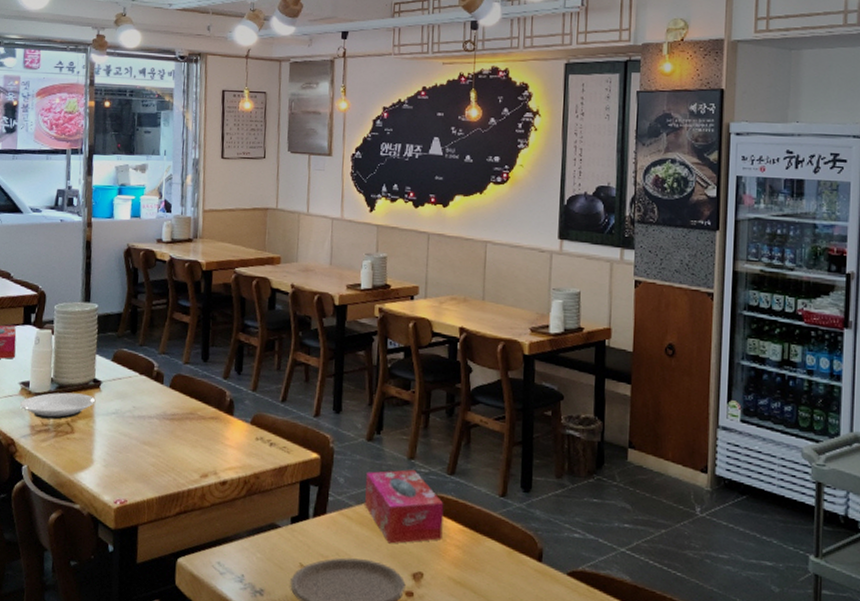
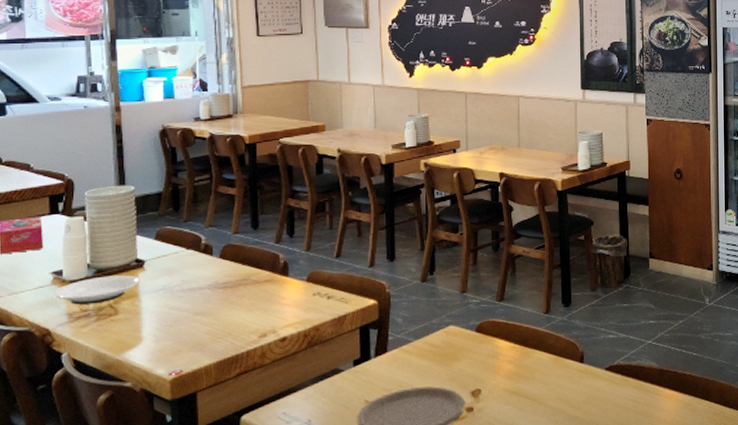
tissue box: present [365,469,444,544] -> none [422,302,496,369]

